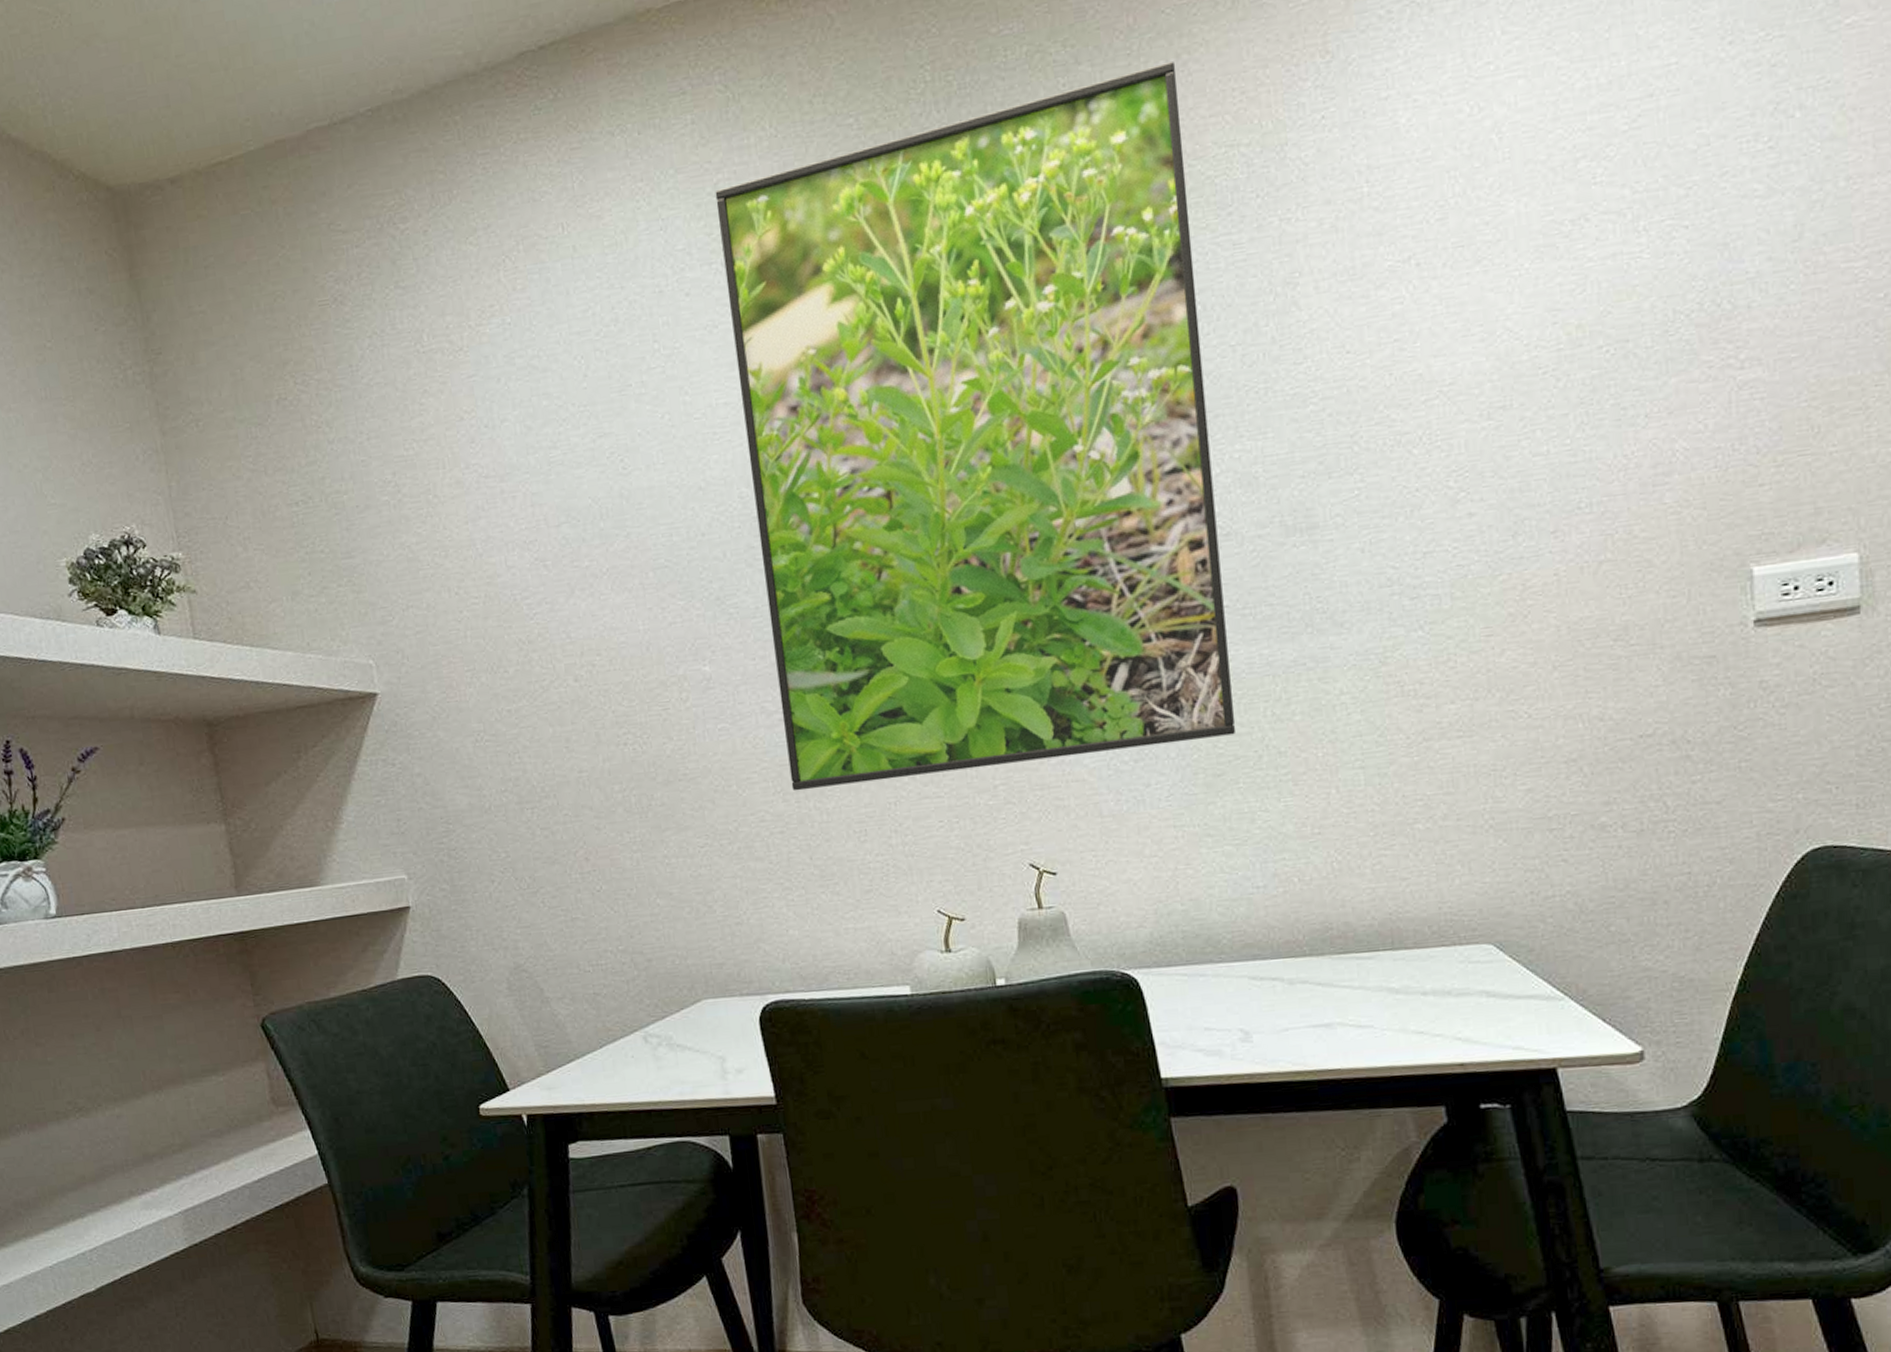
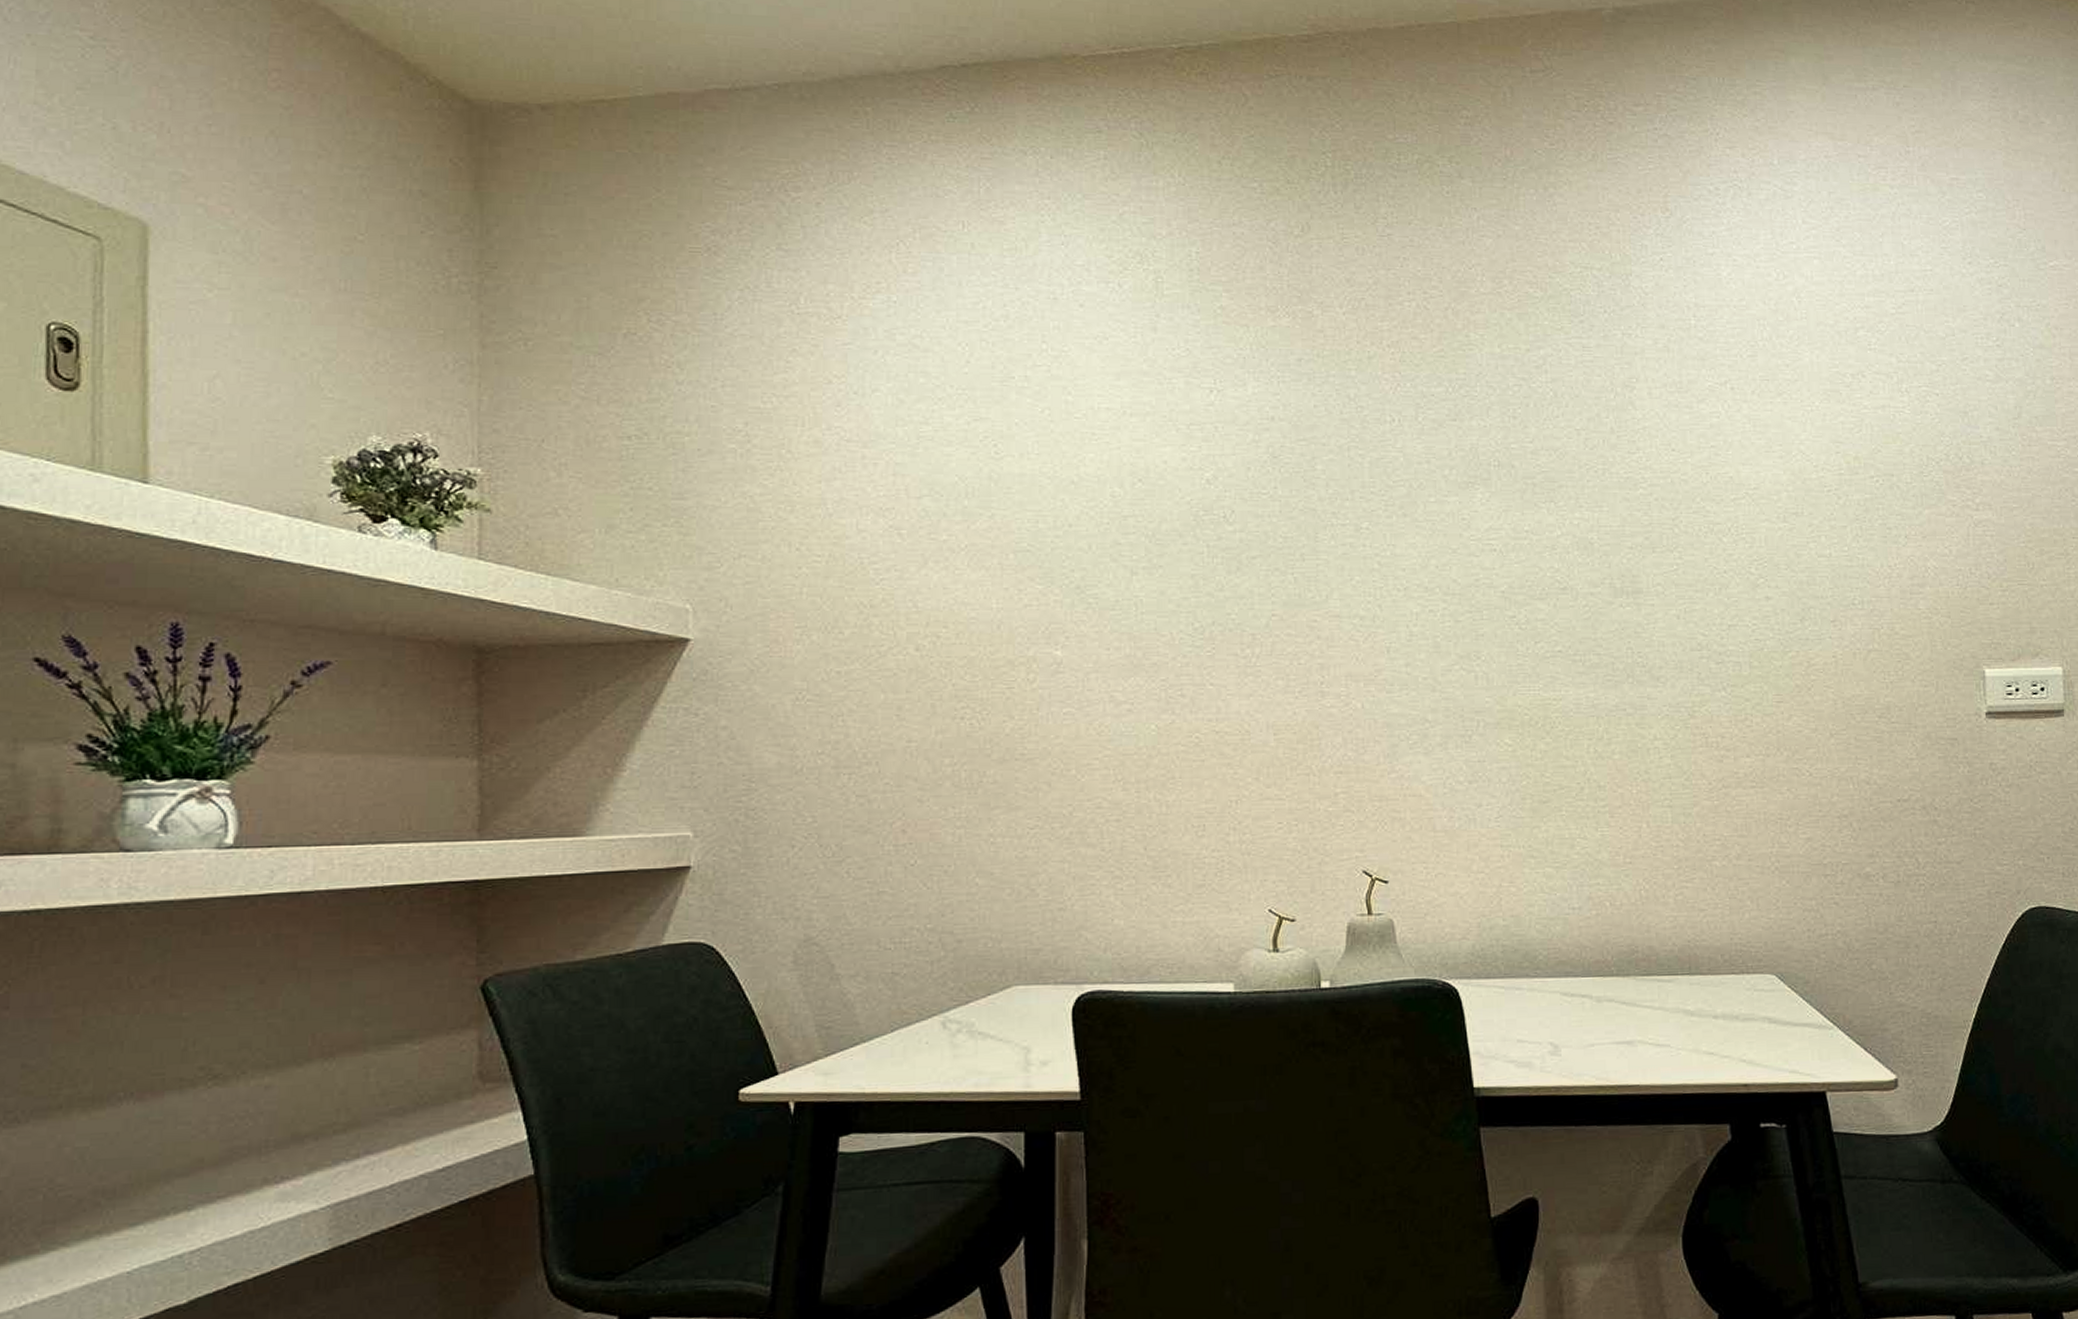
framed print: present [715,62,1236,791] -> none [1119,192,1562,781]

